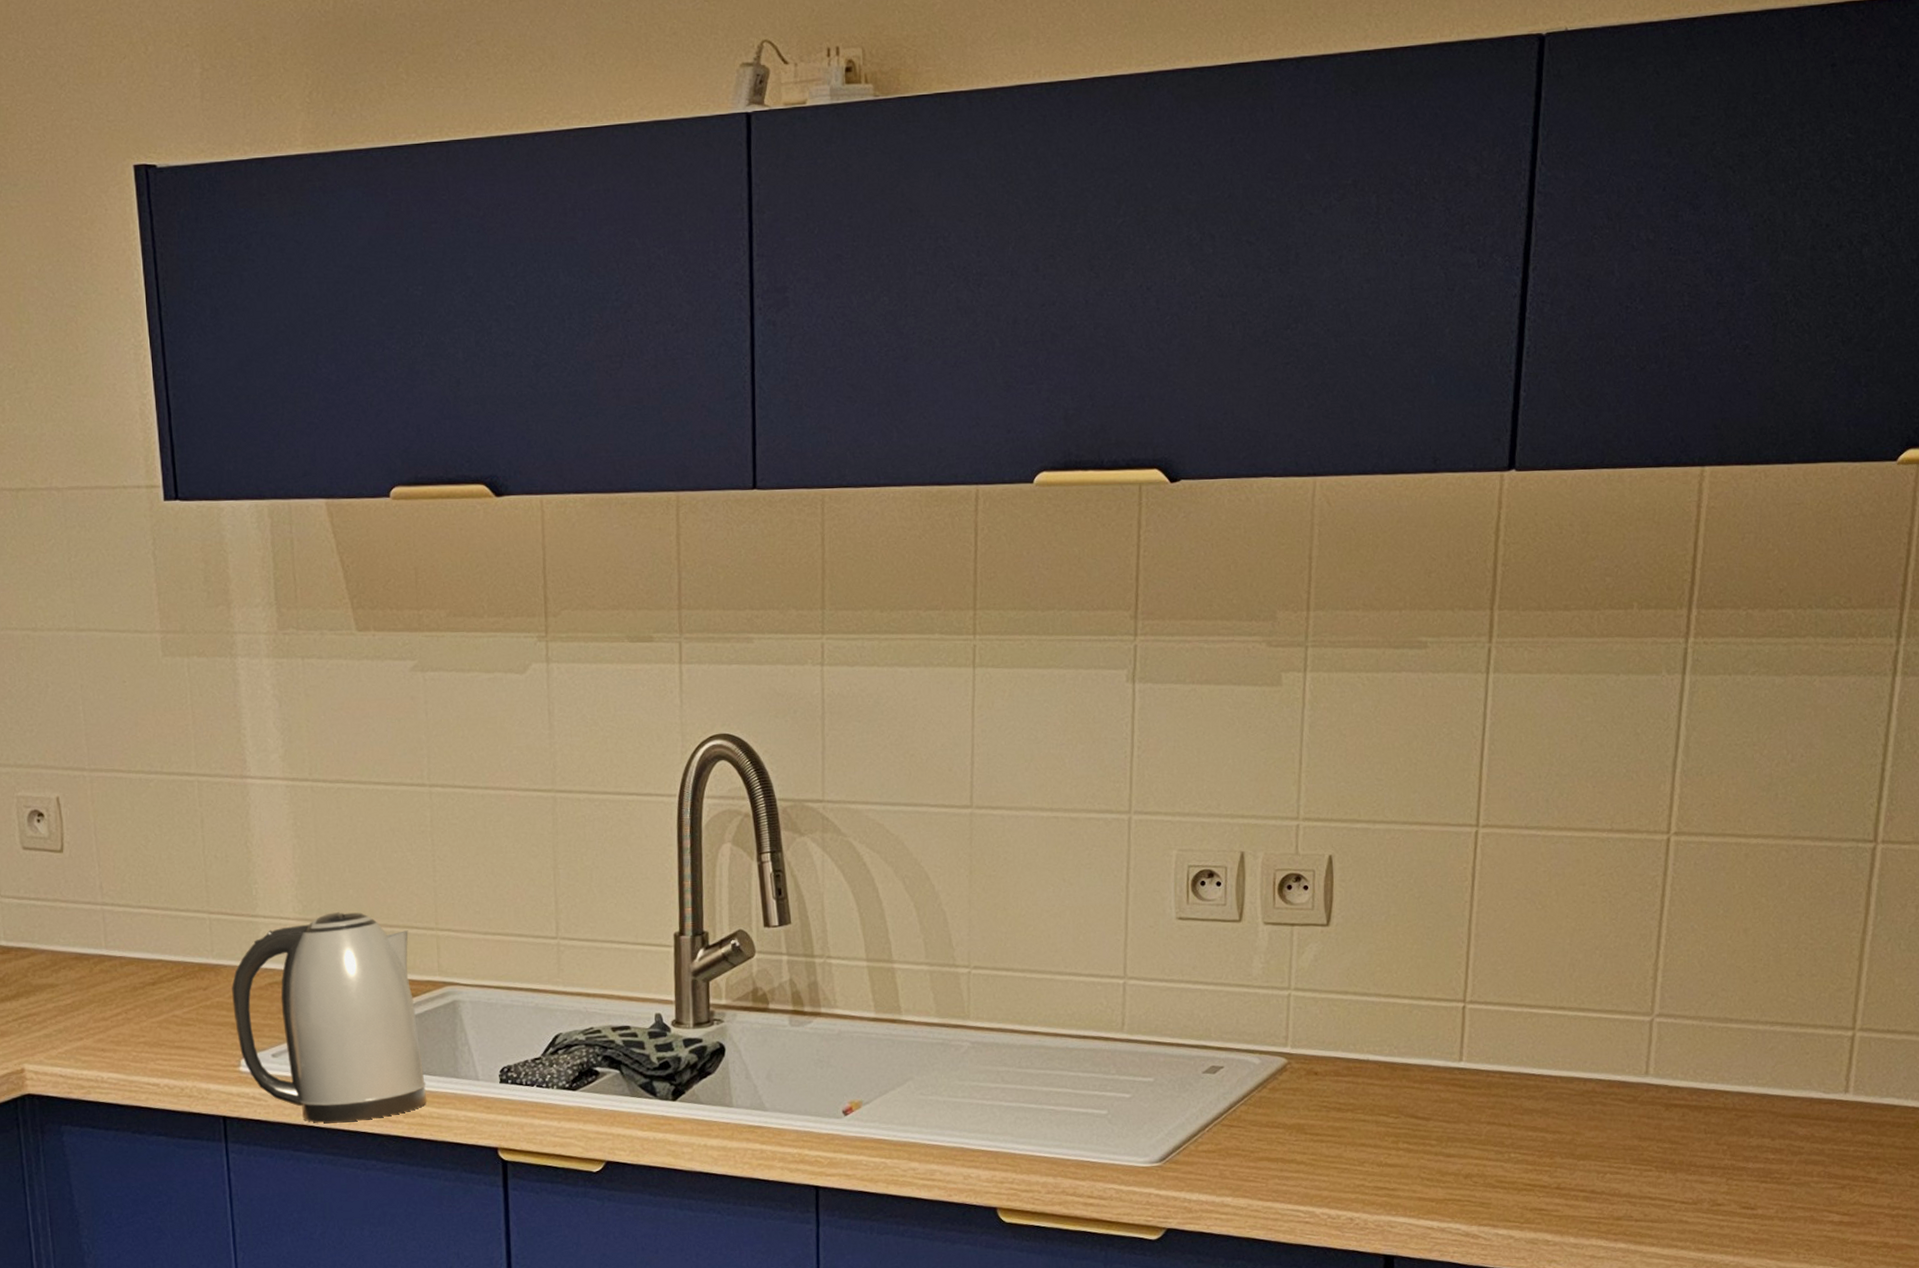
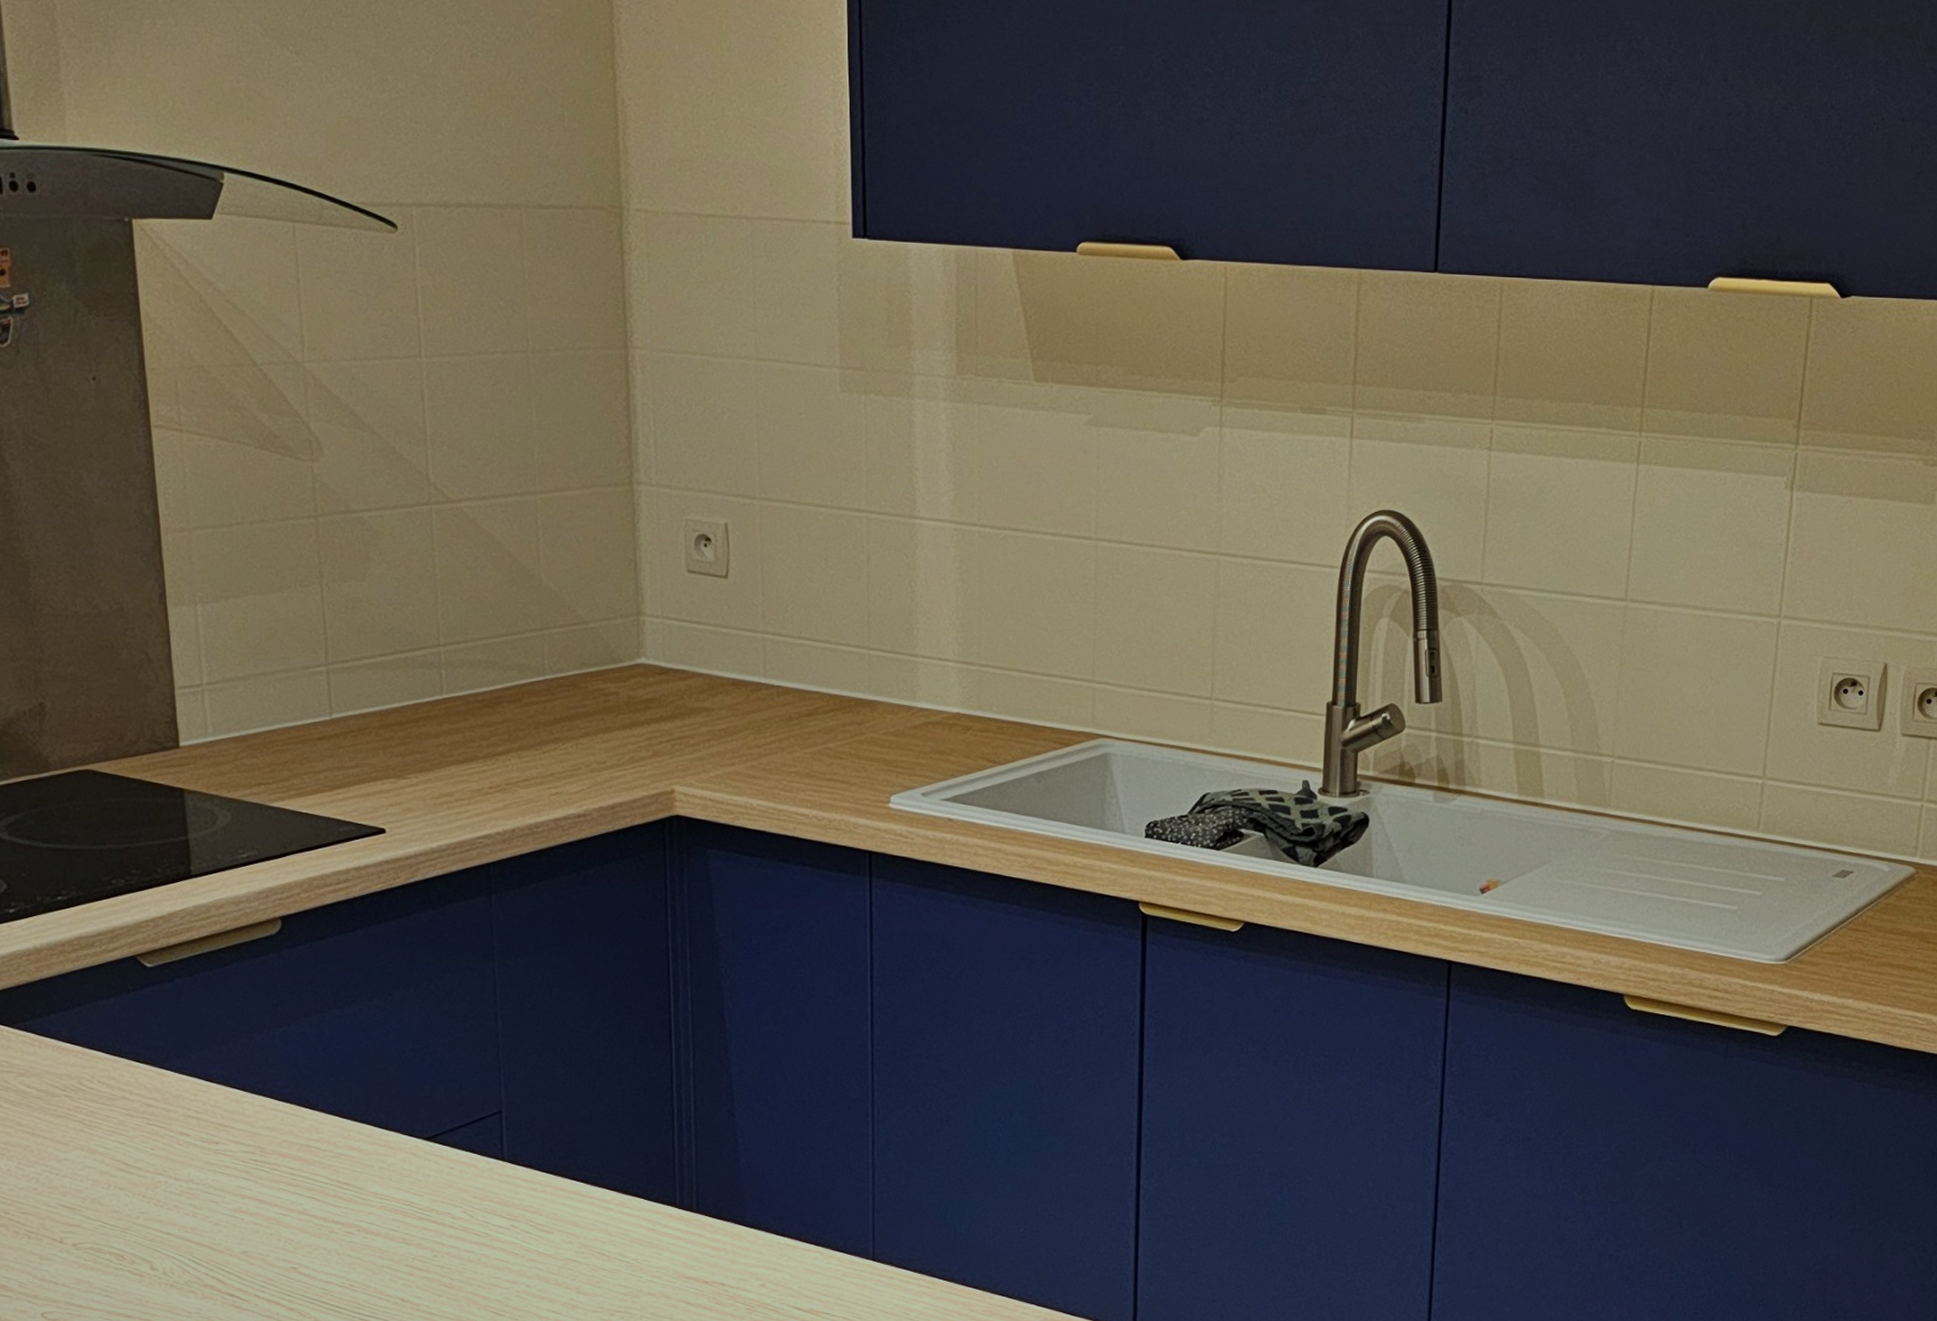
kettle: present [232,911,427,1123] -> none [886,656,1073,865]

